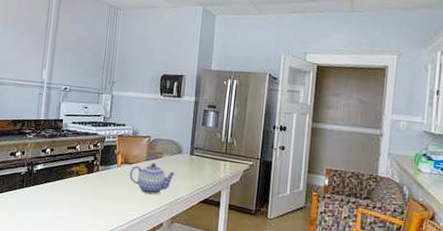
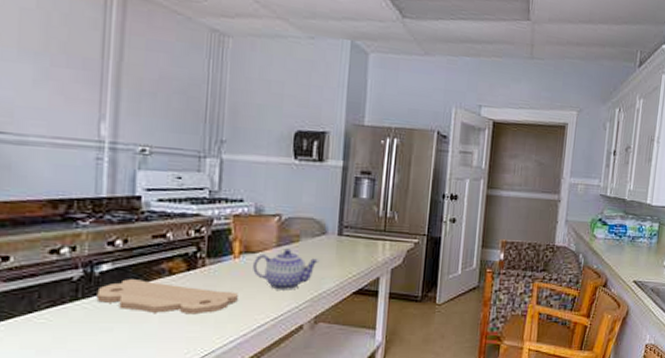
cutting board: none [33,176,119,206] -> present [96,279,238,315]

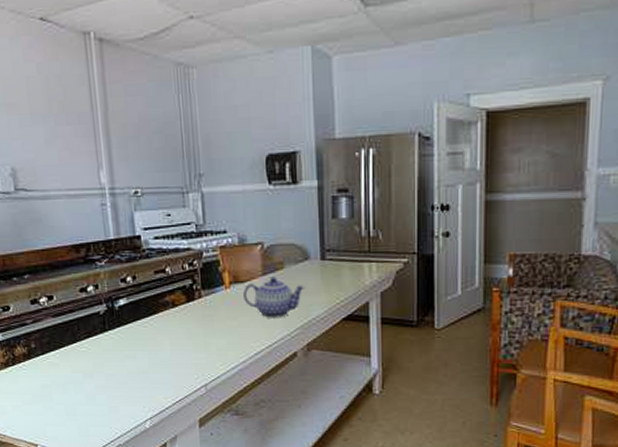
cutting board: present [96,279,238,315] -> none [119,312,234,343]

